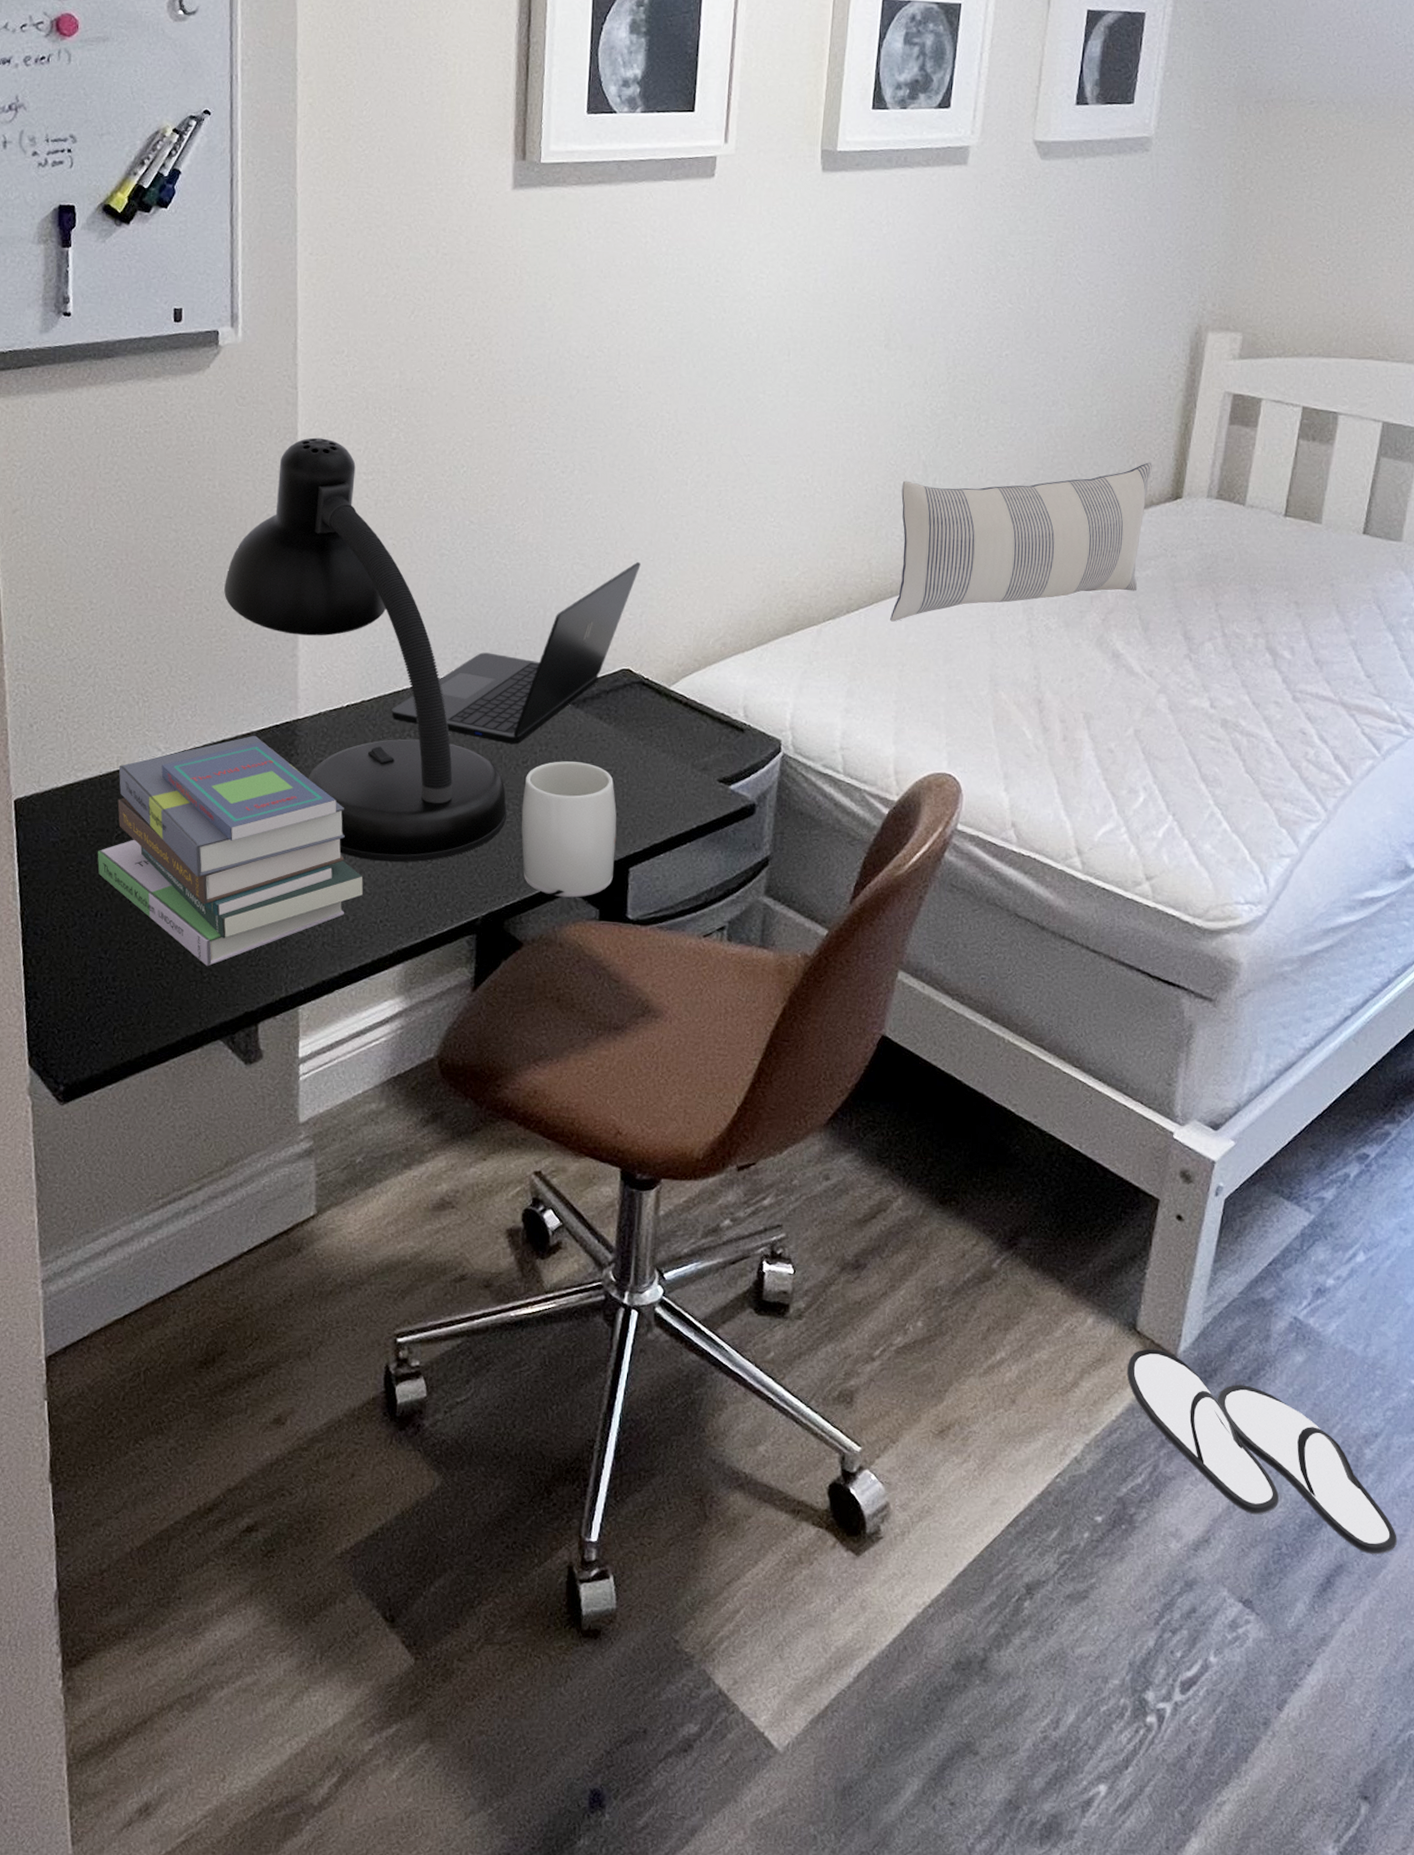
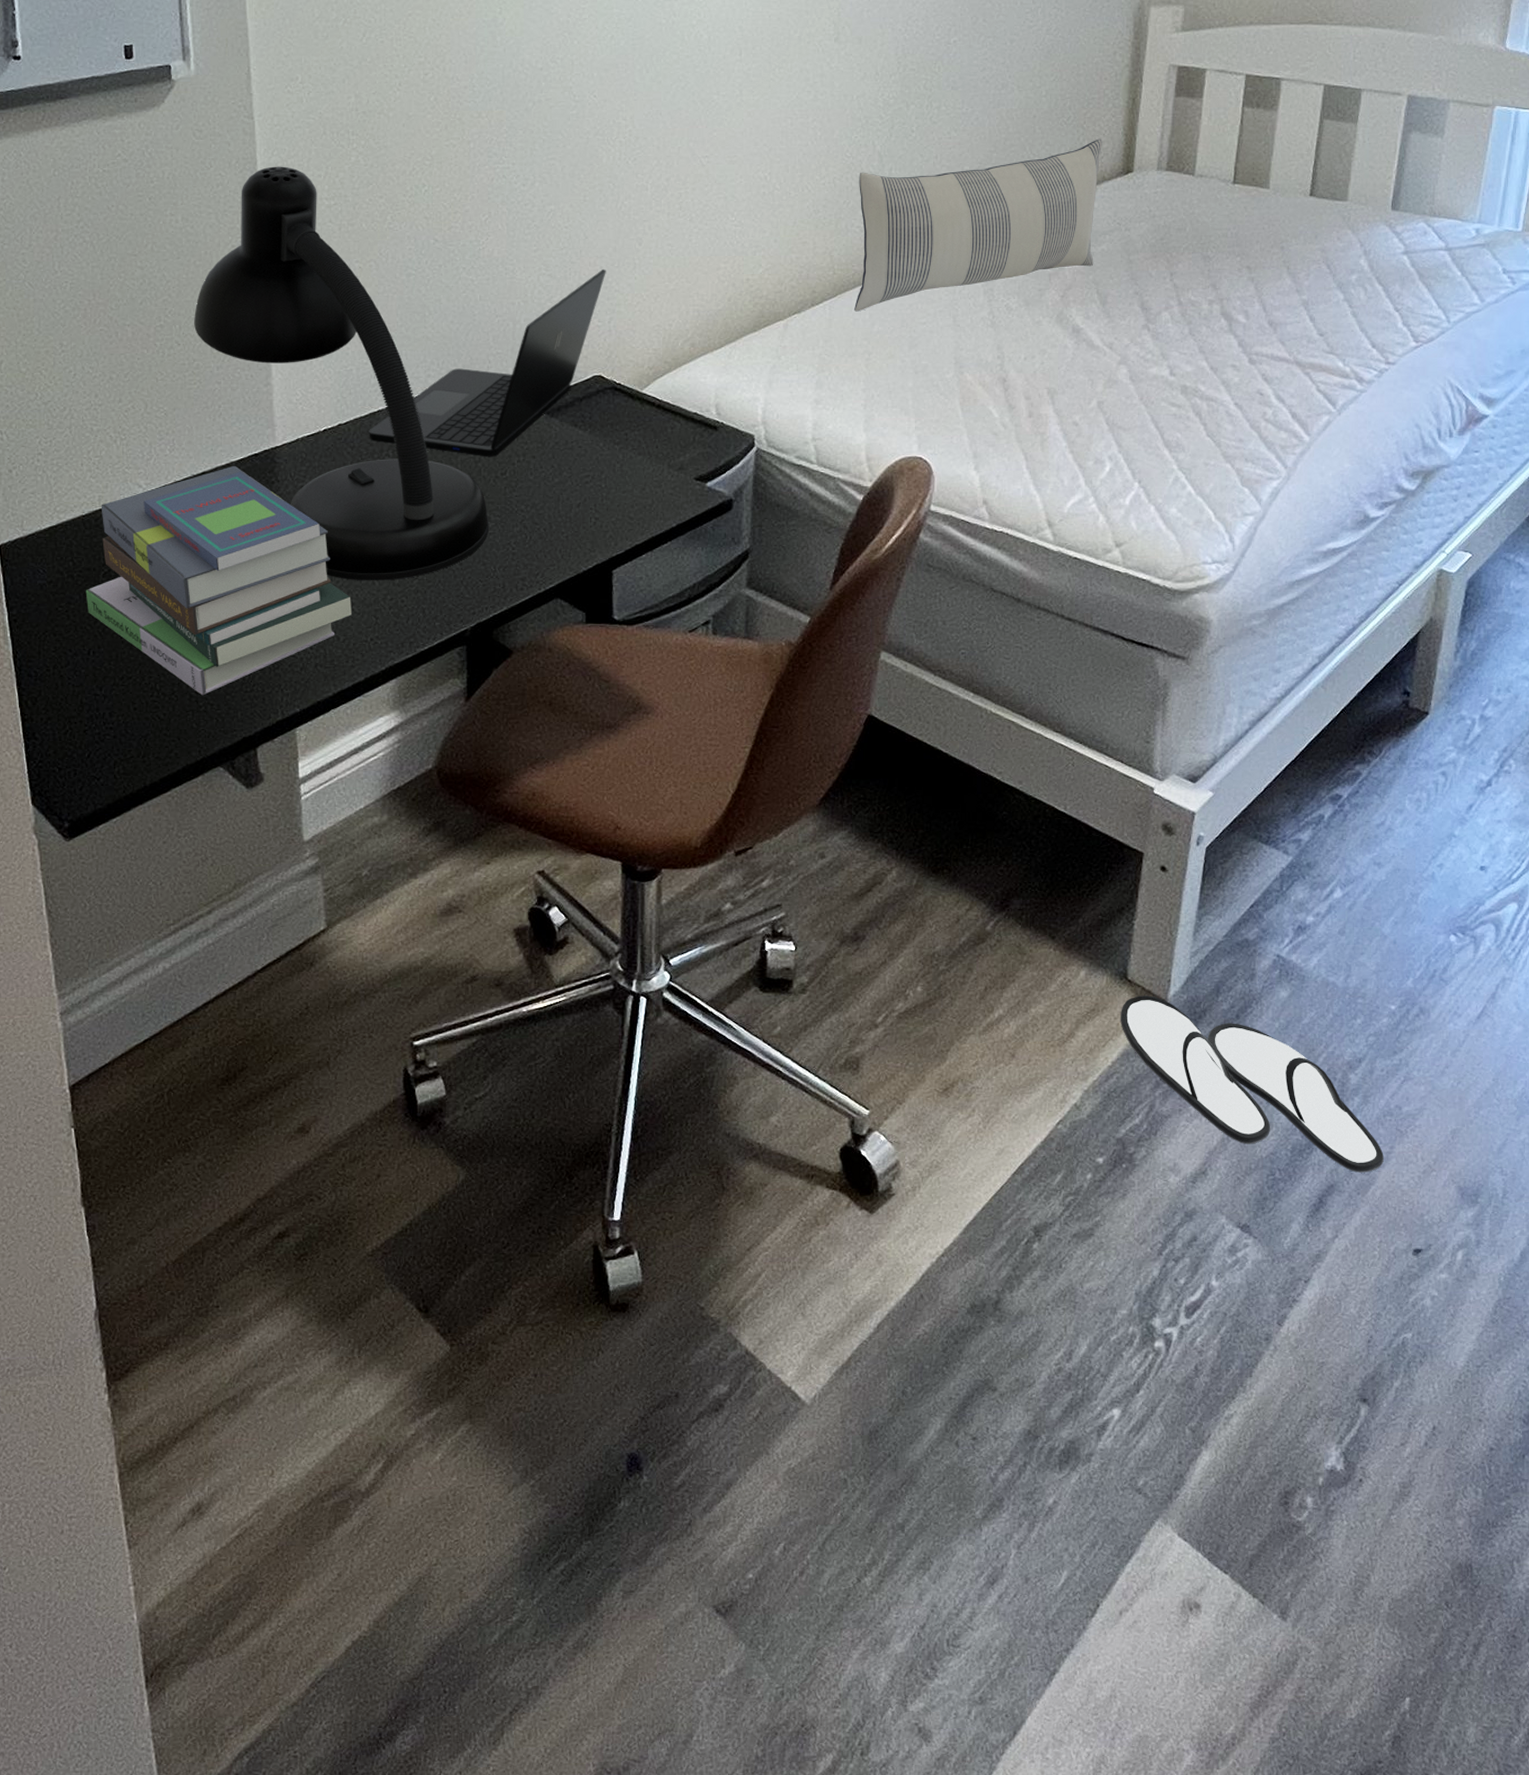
mug: present [521,761,617,898] -> none [503,470,598,603]

